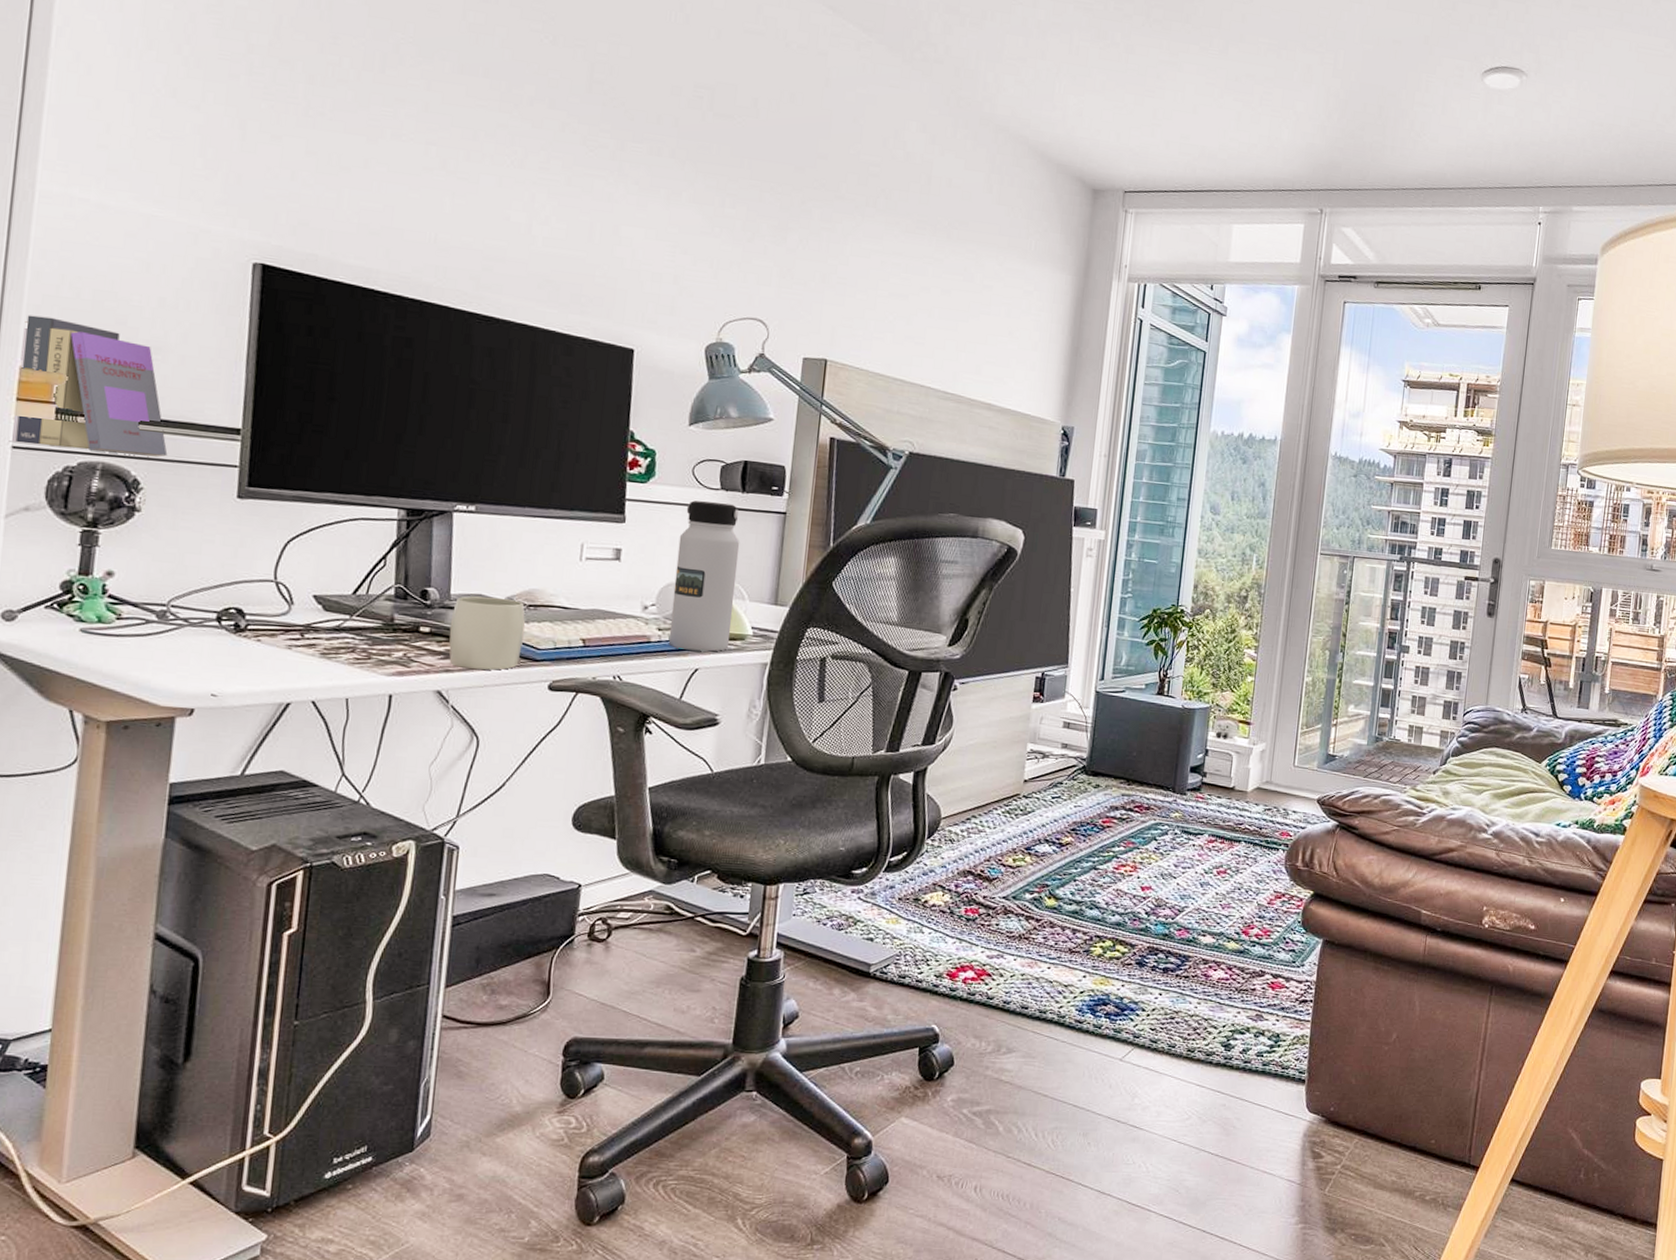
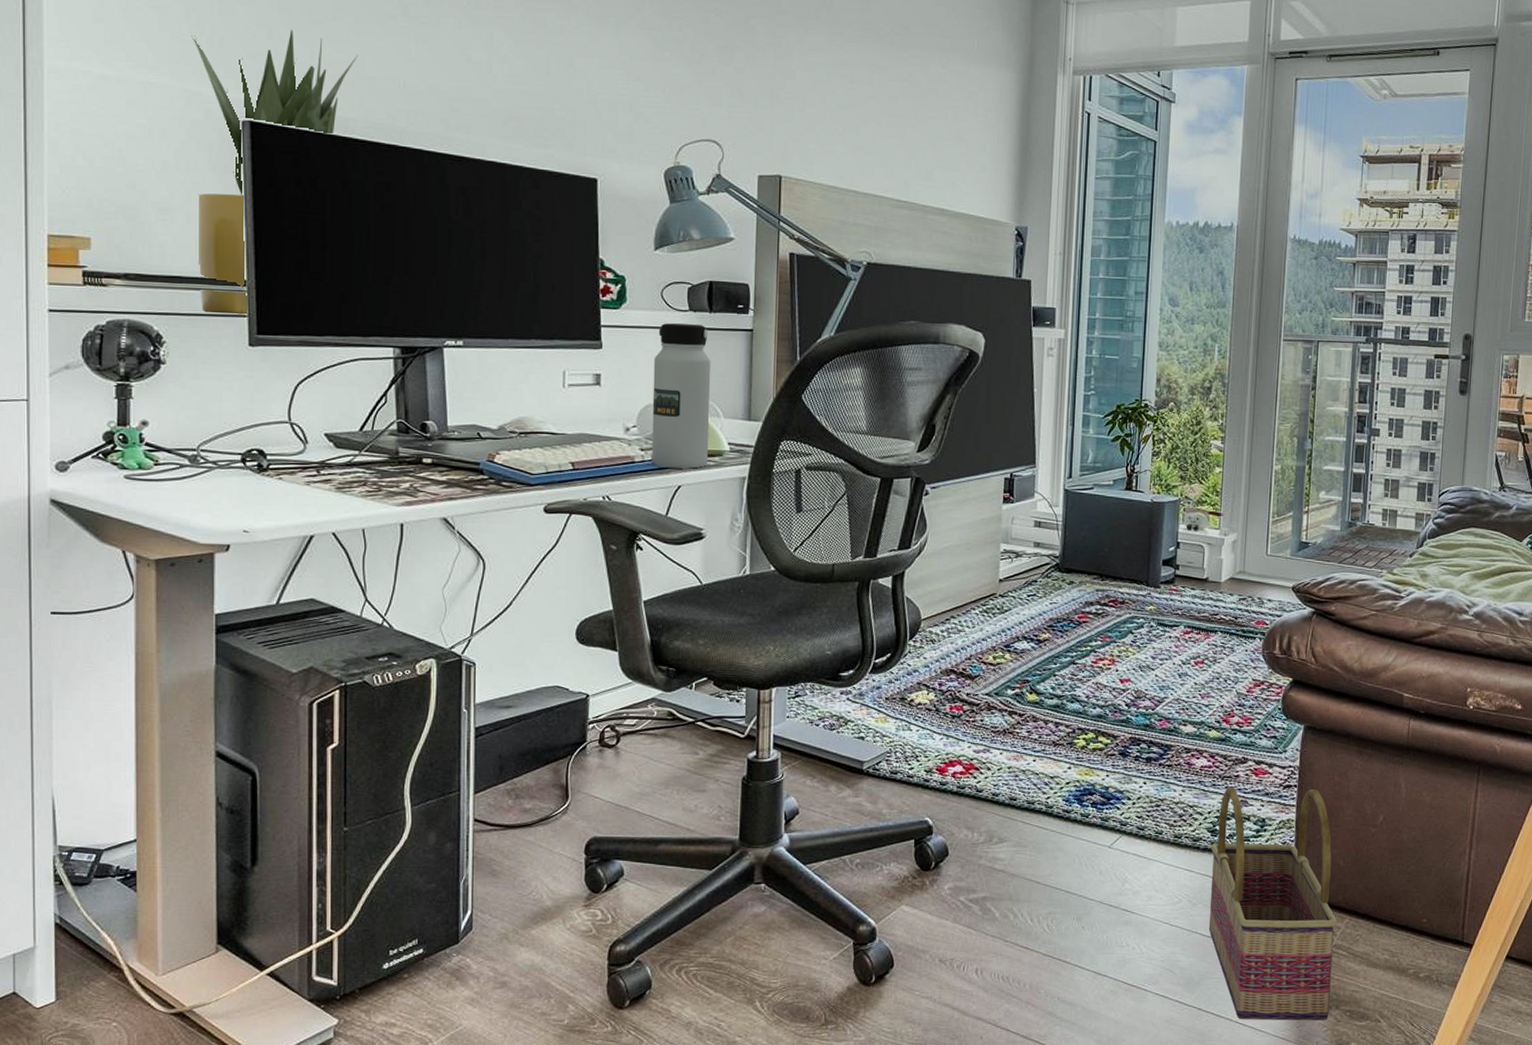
books: present [9,315,168,457] -> none [45,185,184,312]
planter: none [187,171,388,466] -> present [191,29,358,315]
mug: present [449,596,526,670] -> none [449,426,518,497]
basket: none [1217,1001,1347,1245] -> present [1208,787,1338,1021]

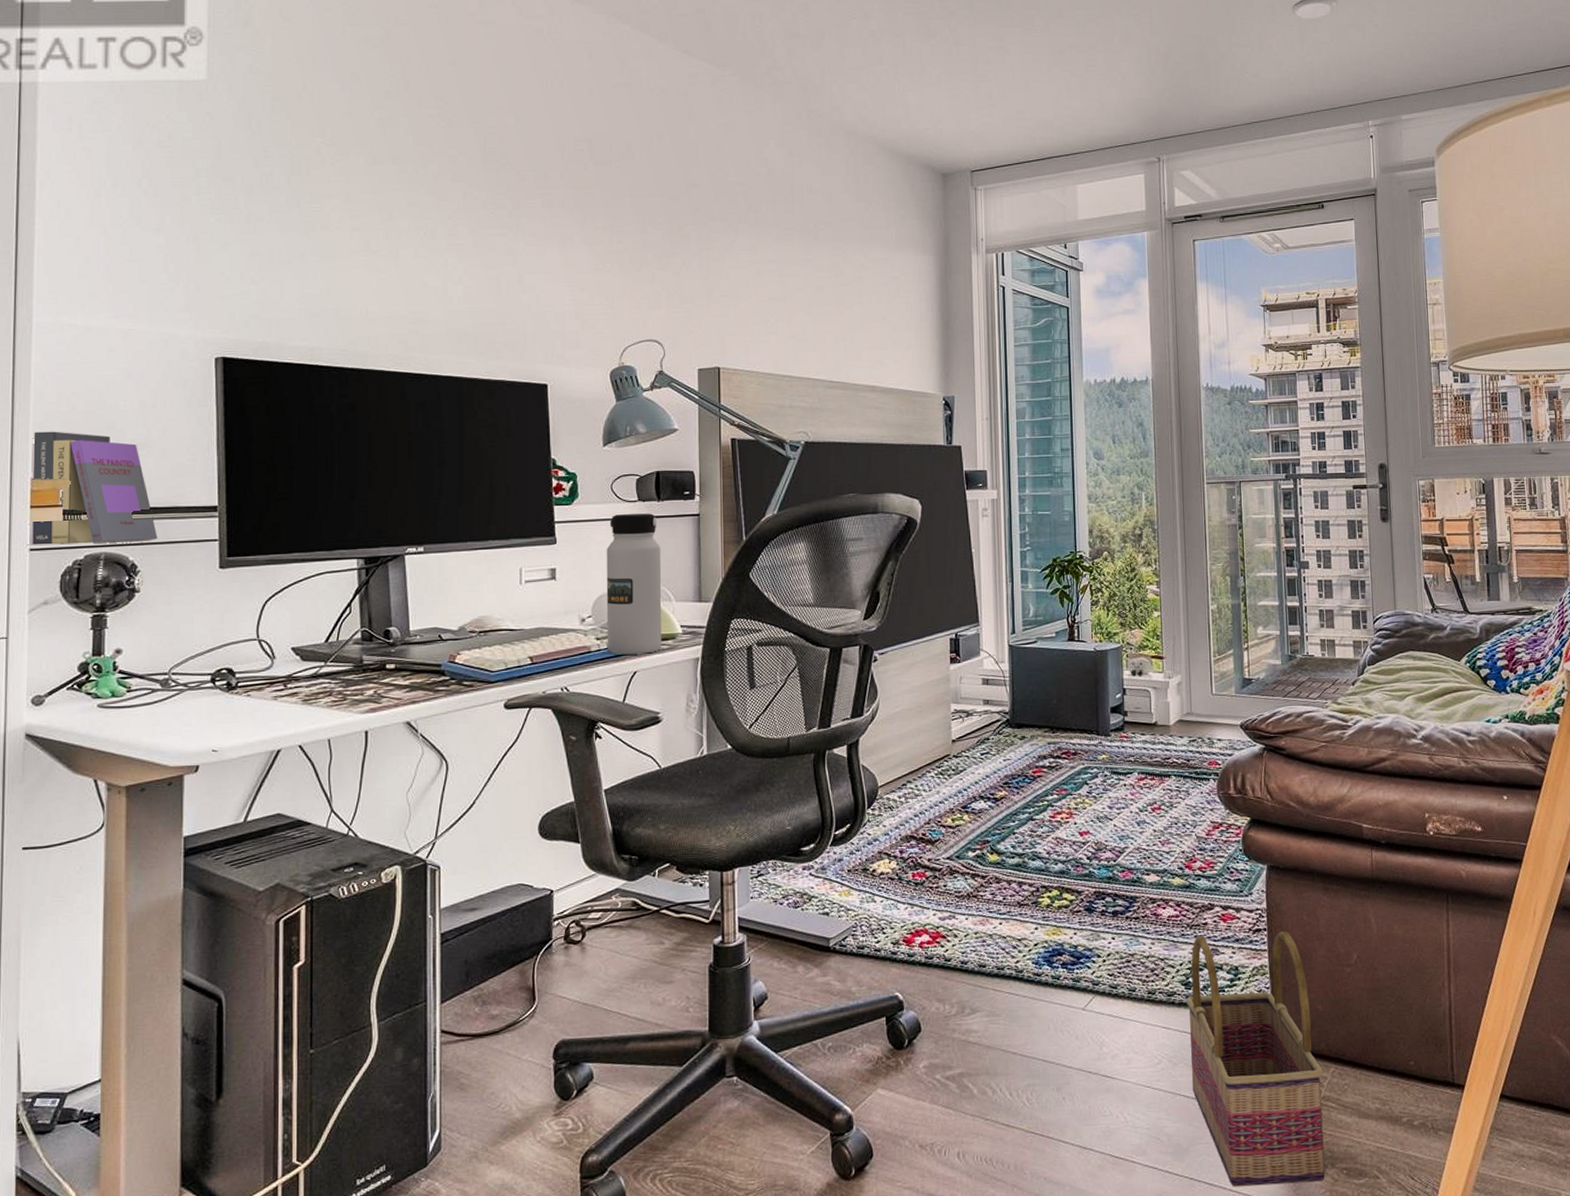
books: none [45,185,184,312] -> present [27,431,158,546]
planter: present [191,29,358,315] -> none [169,271,323,540]

